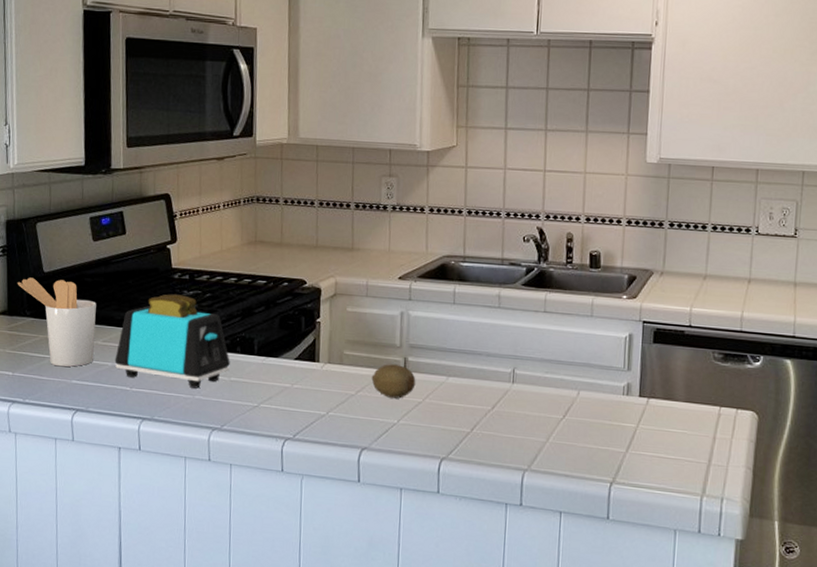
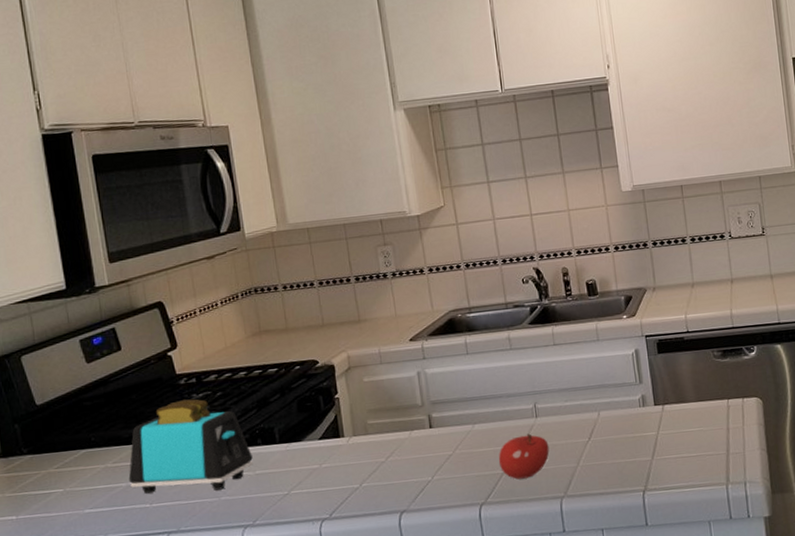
utensil holder: present [17,277,96,367] -> none [8,409,105,500]
fruit: present [371,364,416,399] -> none [399,423,444,457]
fruit: none [466,398,521,443] -> present [498,433,550,480]

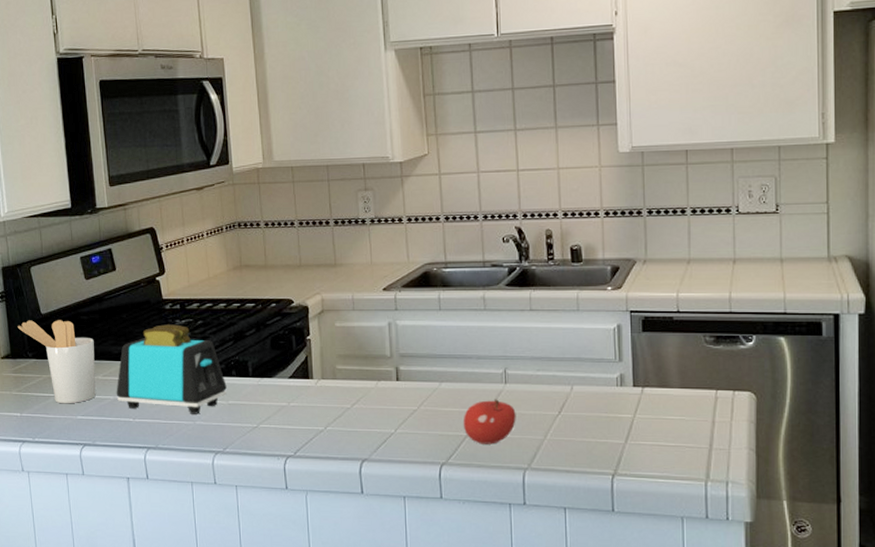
utensil holder: none [8,409,105,500] -> present [17,320,96,404]

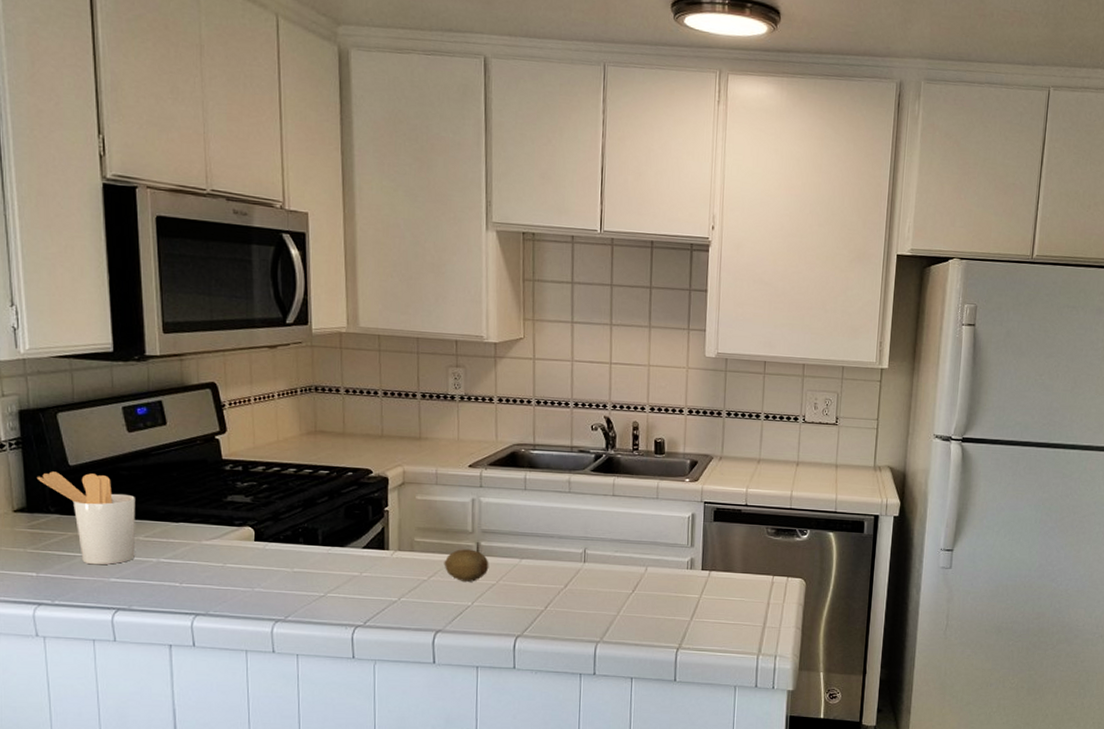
toaster: present [116,324,227,414] -> none [160,486,292,581]
fruit: none [365,375,409,408] -> present [444,549,489,582]
fruit: present [463,399,516,445] -> none [540,576,593,619]

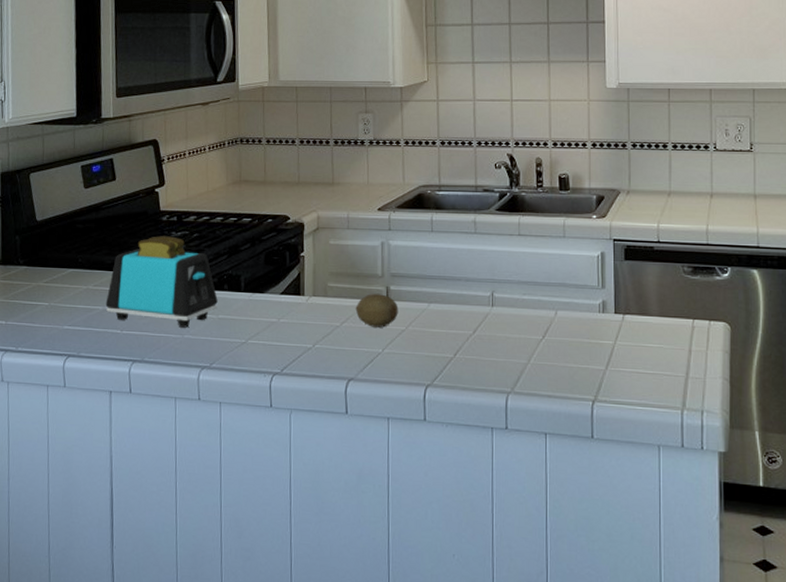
utensil holder: present [36,471,135,565] -> none [11,226,88,313]
toaster: none [160,486,292,581] -> present [105,236,218,328]

